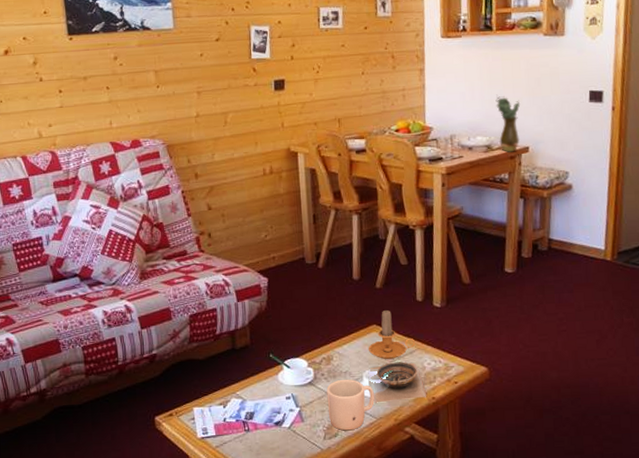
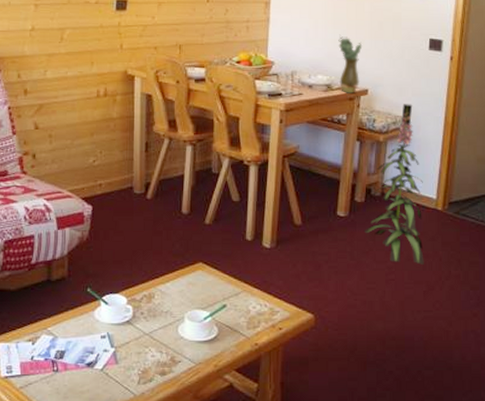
mug: present [326,379,375,431] -> none [144,319,196,376]
bowl: present [368,362,426,403] -> none [190,304,249,347]
candle: present [369,309,416,359] -> none [193,247,242,300]
plant: none [532,158,595,315] -> present [364,104,424,265]

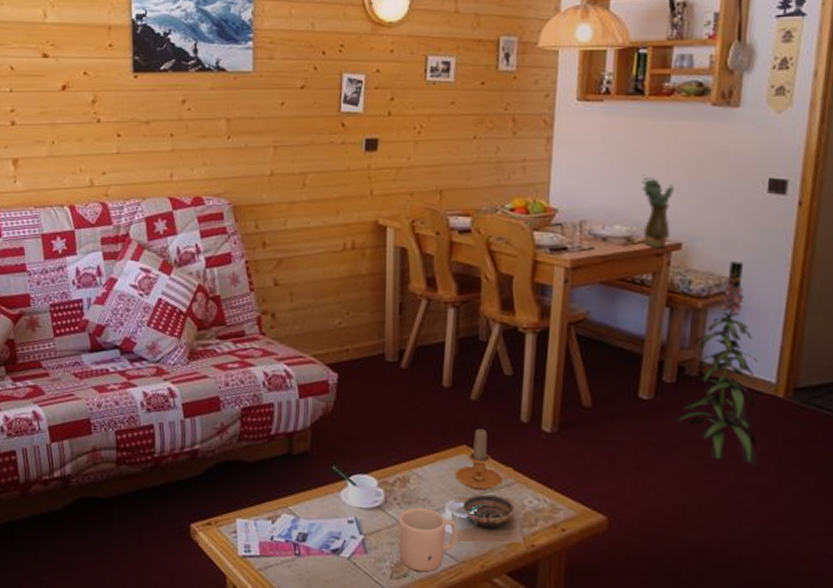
mug: none [144,319,196,376] -> present [398,507,459,572]
bowl: none [190,304,249,347] -> present [451,494,524,545]
candle: none [193,247,242,300] -> present [455,428,515,490]

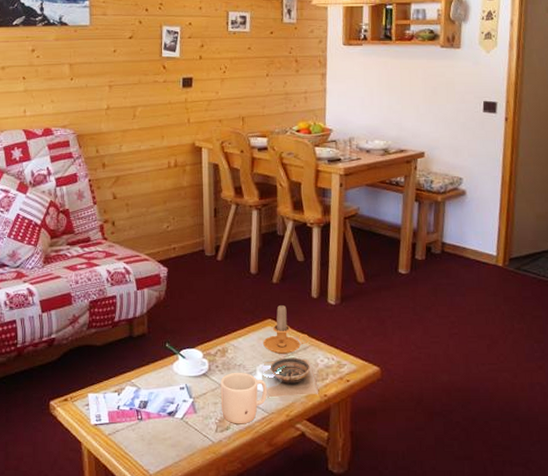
vase: present [642,174,675,248] -> none [393,101,417,157]
plant: present [674,261,757,465] -> none [425,165,487,319]

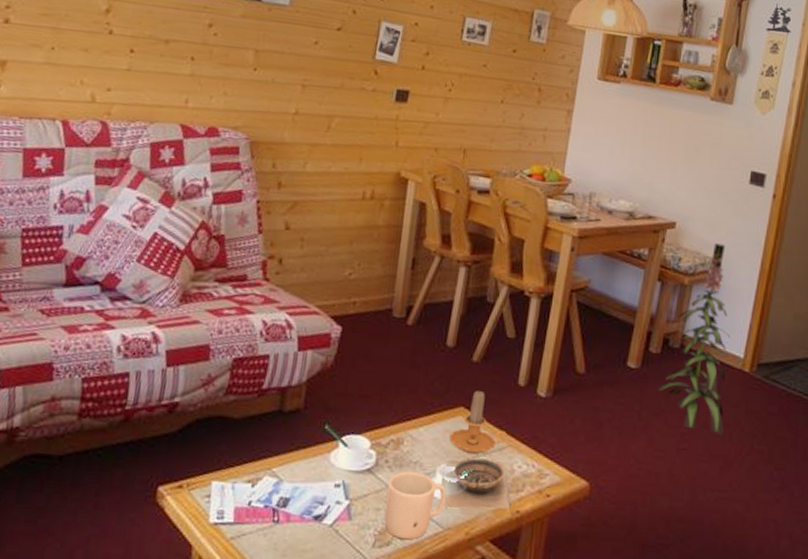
plant: none [425,165,487,319] -> present [656,243,730,435]

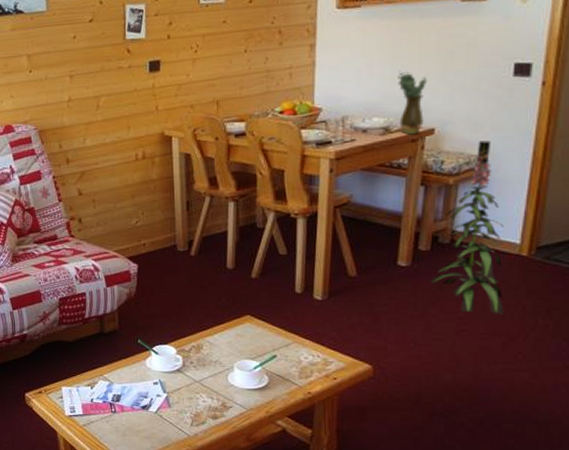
mug: present [384,470,447,540] -> none [195,368,246,419]
bowl: present [441,457,510,511] -> none [239,354,301,394]
candle: present [449,390,508,454] -> none [241,300,292,350]
vase: none [644,155,674,226] -> present [397,70,428,135]

